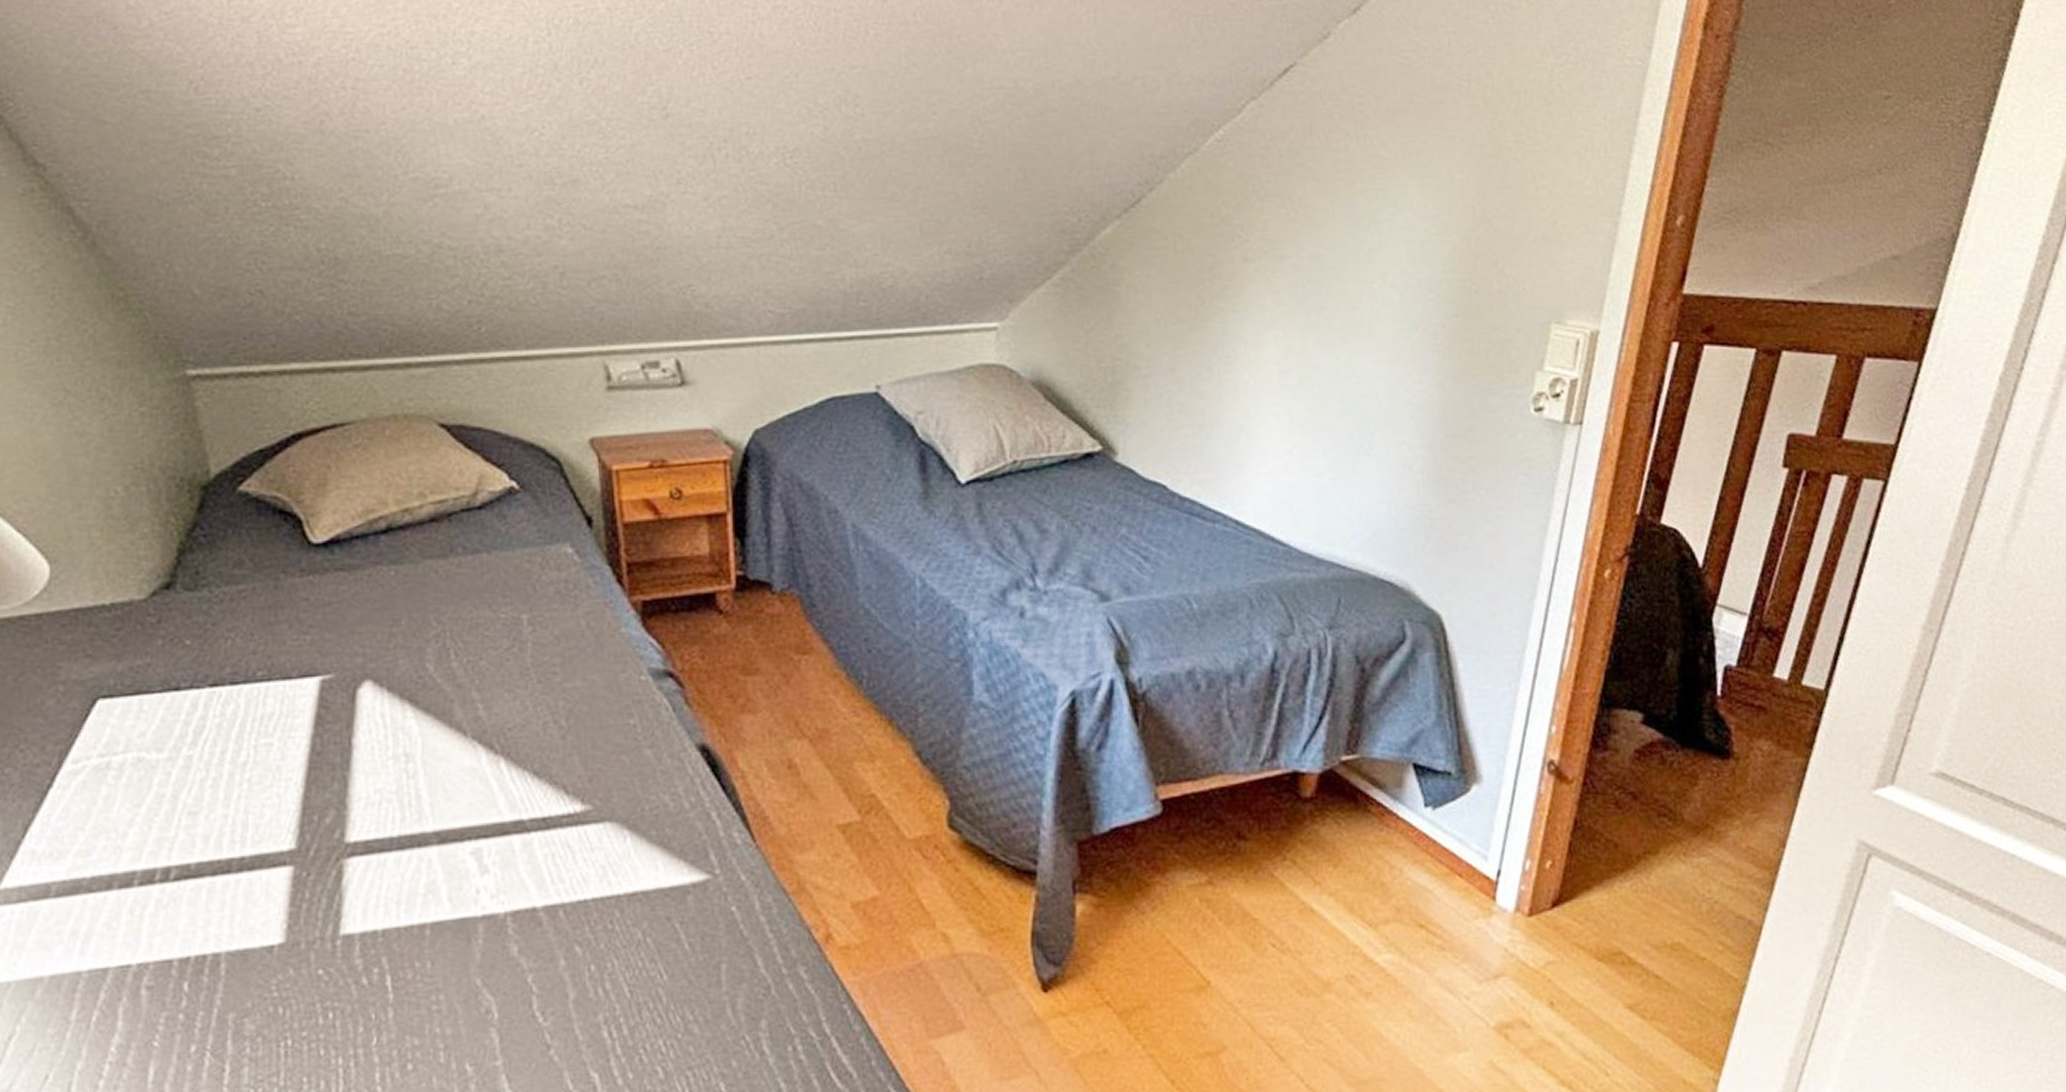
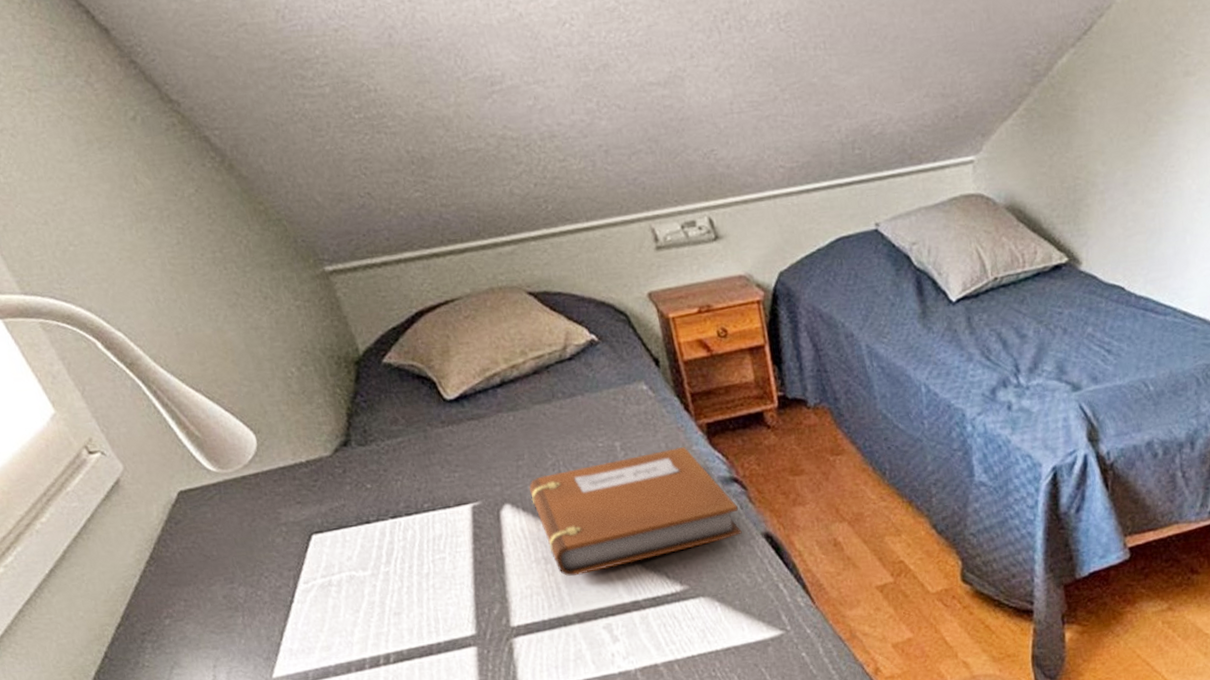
notebook: none [401,627,671,782] -> present [529,447,742,577]

